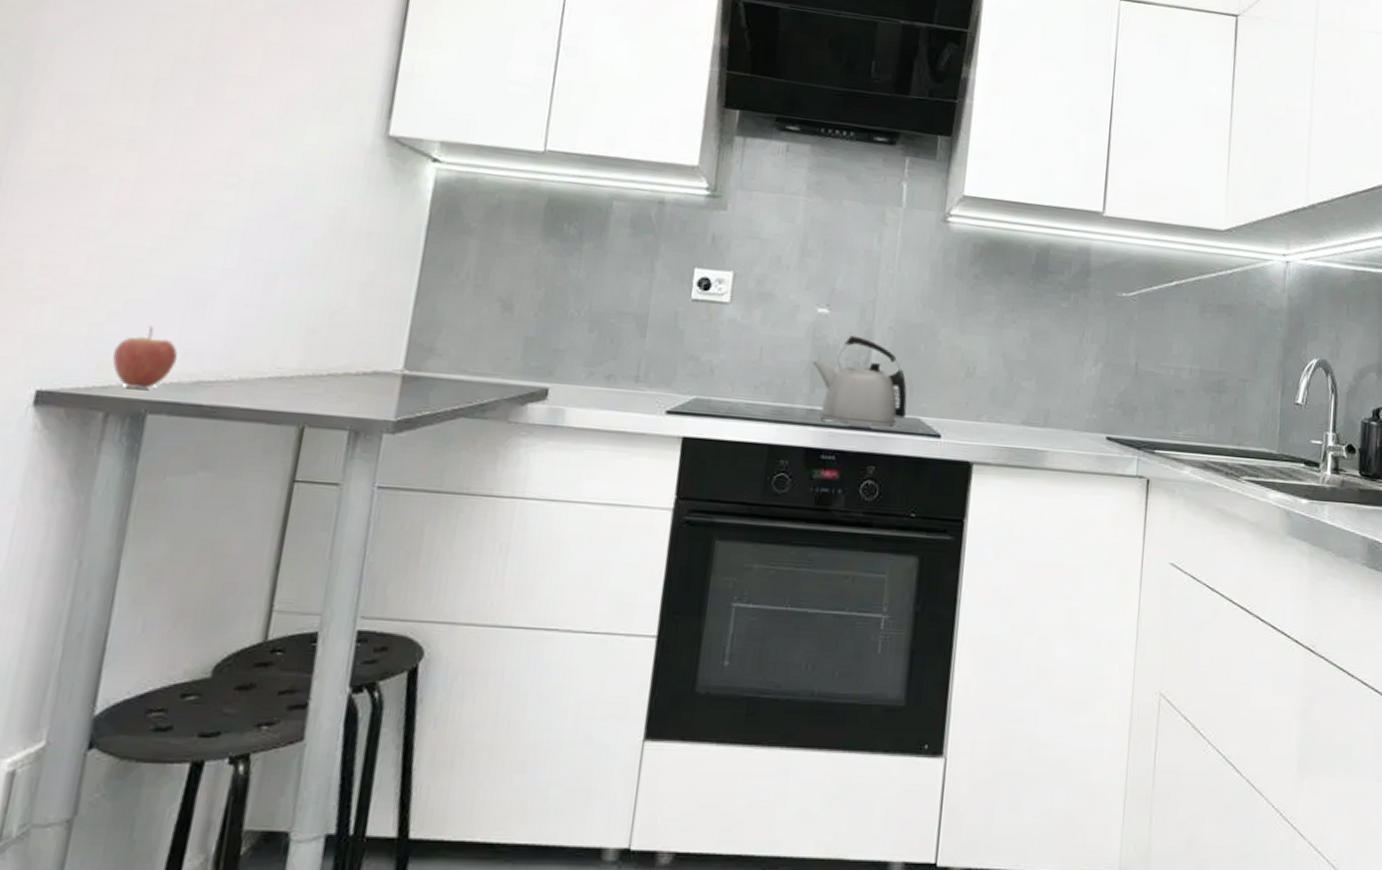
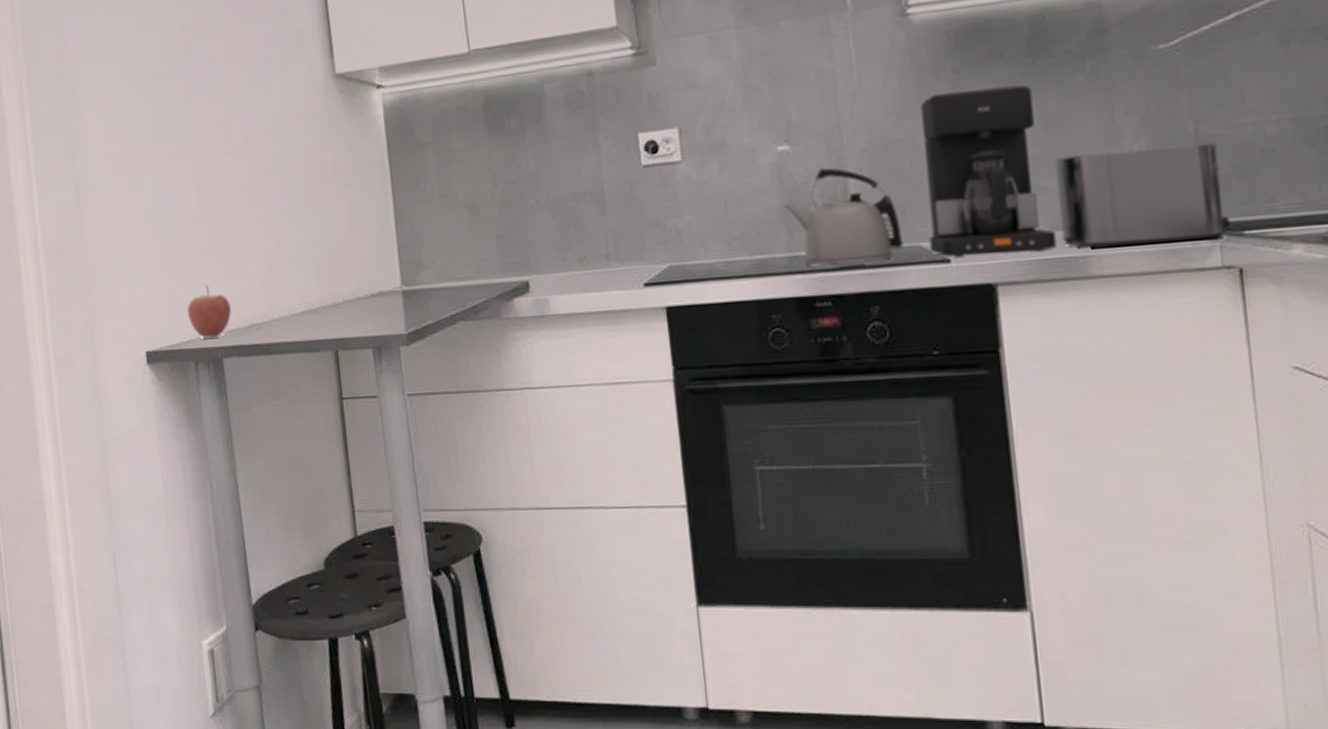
coffee maker: none [926,293,1030,441] -> present [921,84,1056,257]
toaster: none [1028,366,1149,455] -> present [1055,143,1232,249]

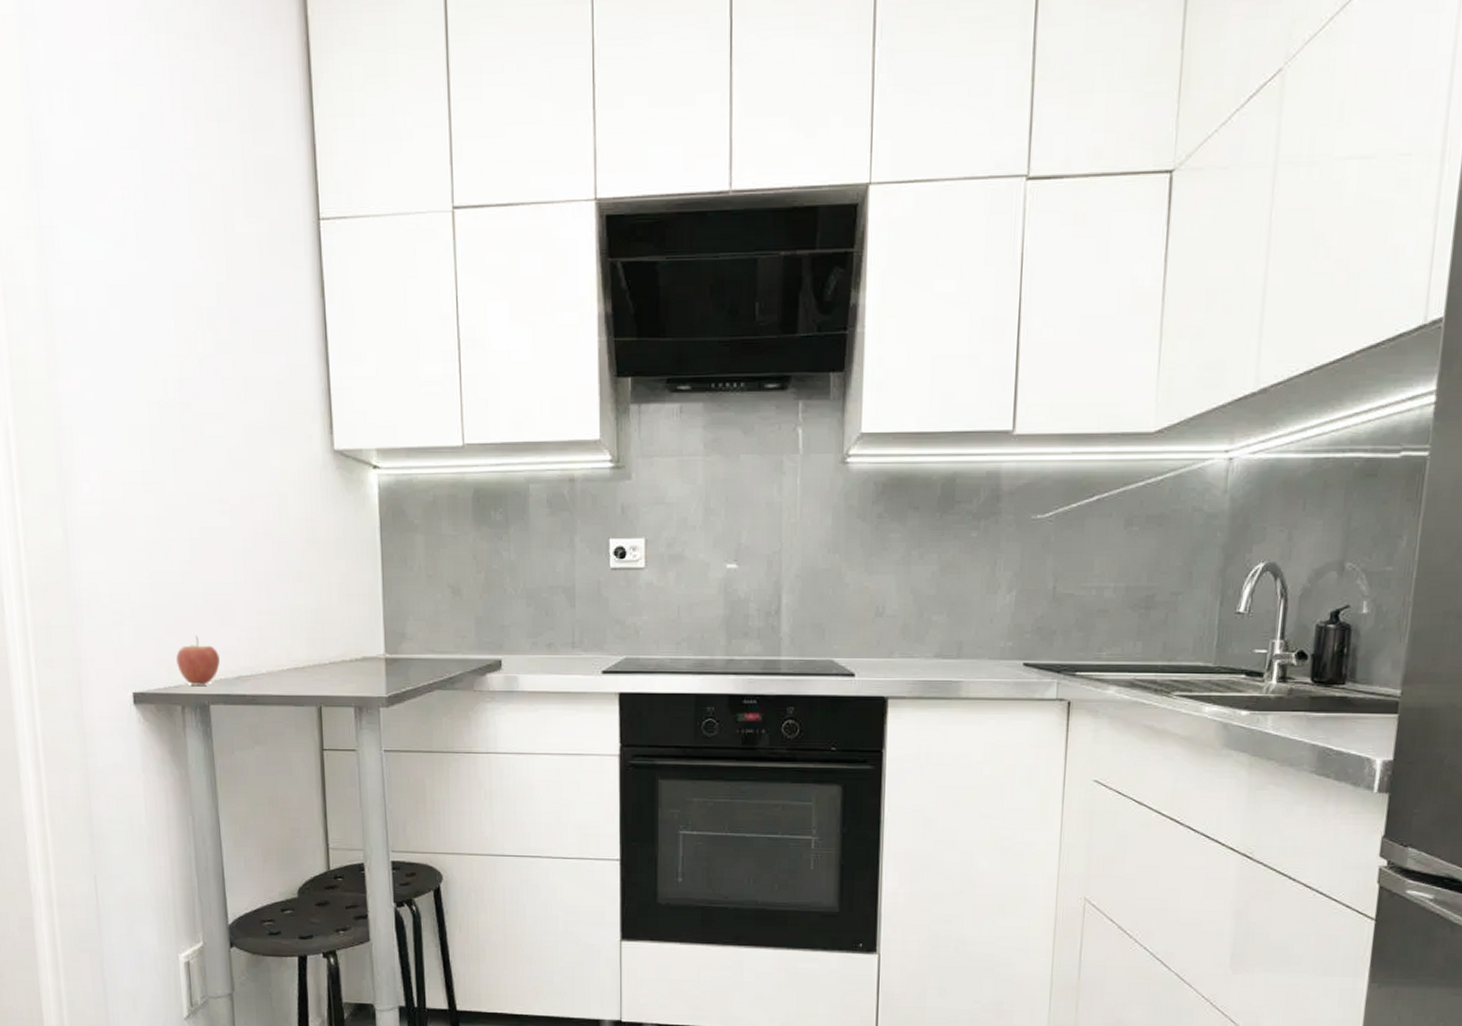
kettle: present [783,167,904,268] -> none [726,587,820,673]
coffee maker: present [921,84,1056,257] -> none [840,535,938,674]
toaster: present [1055,143,1232,249] -> none [942,599,1068,678]

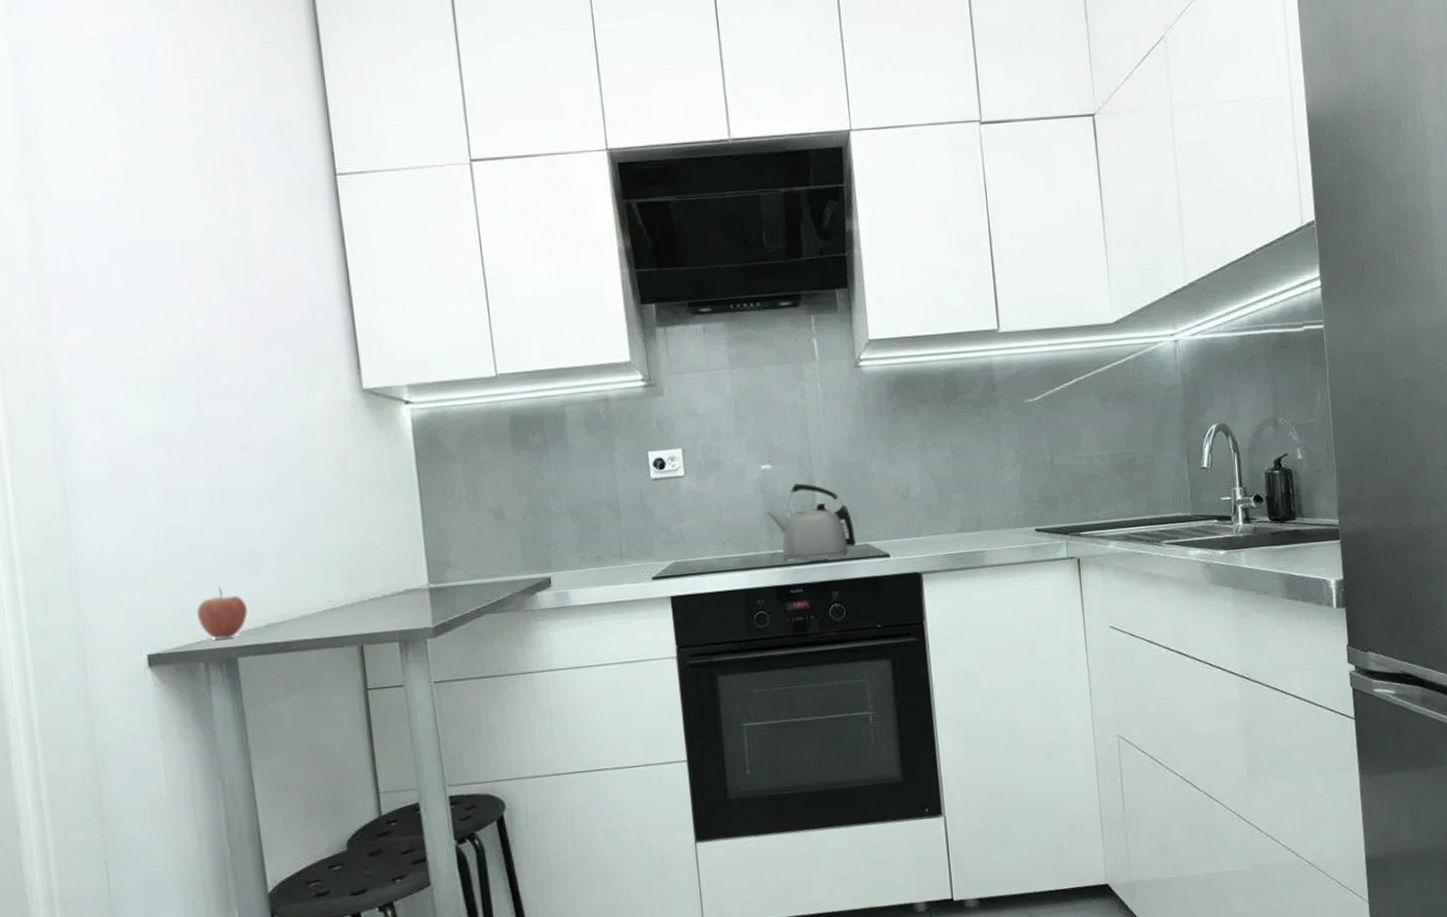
kettle: none [726,587,820,673] -> present [766,483,857,562]

